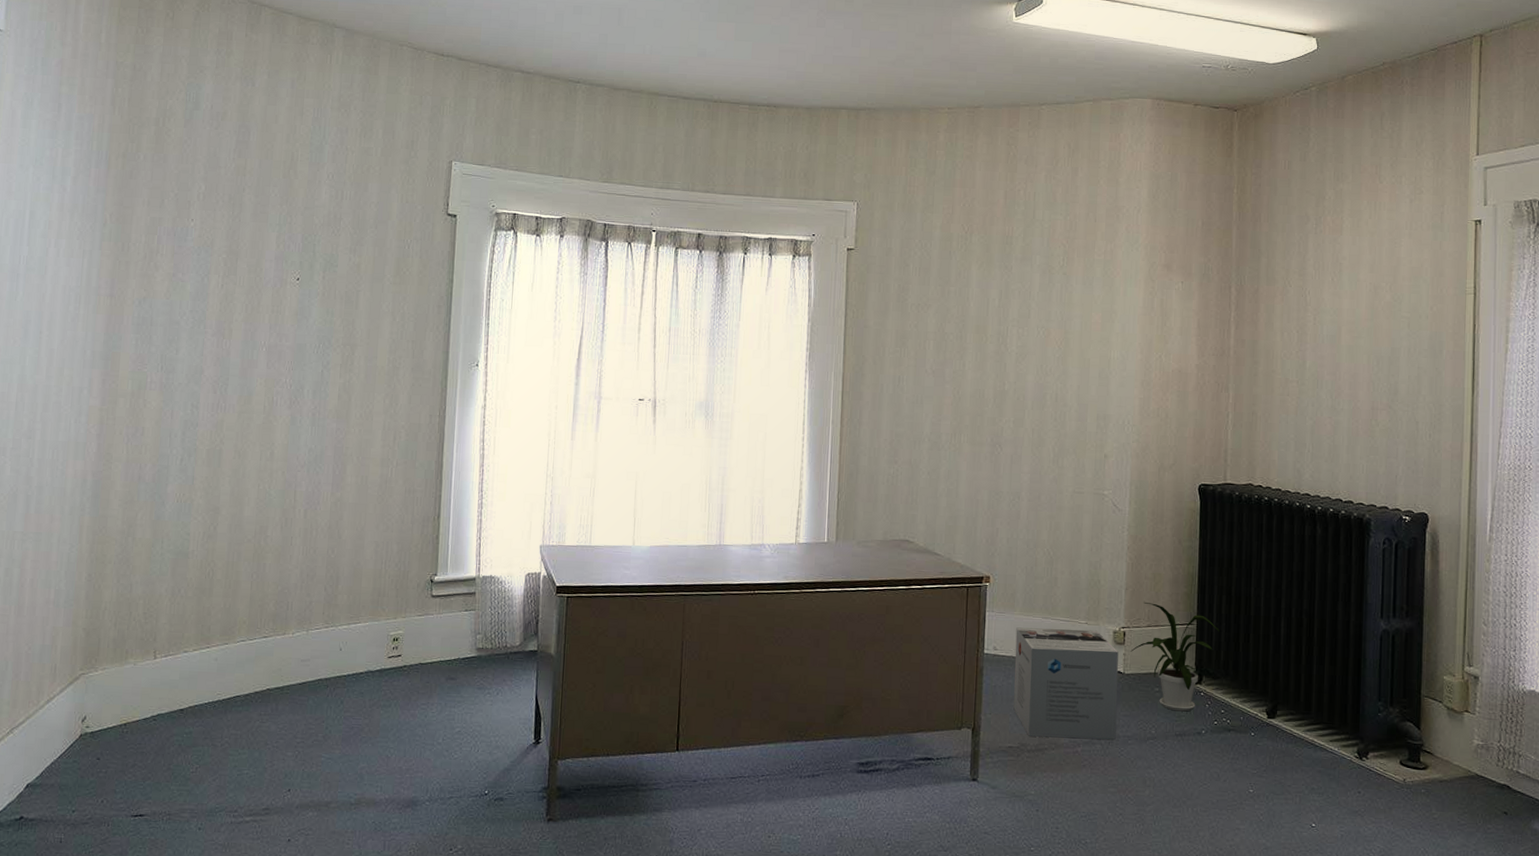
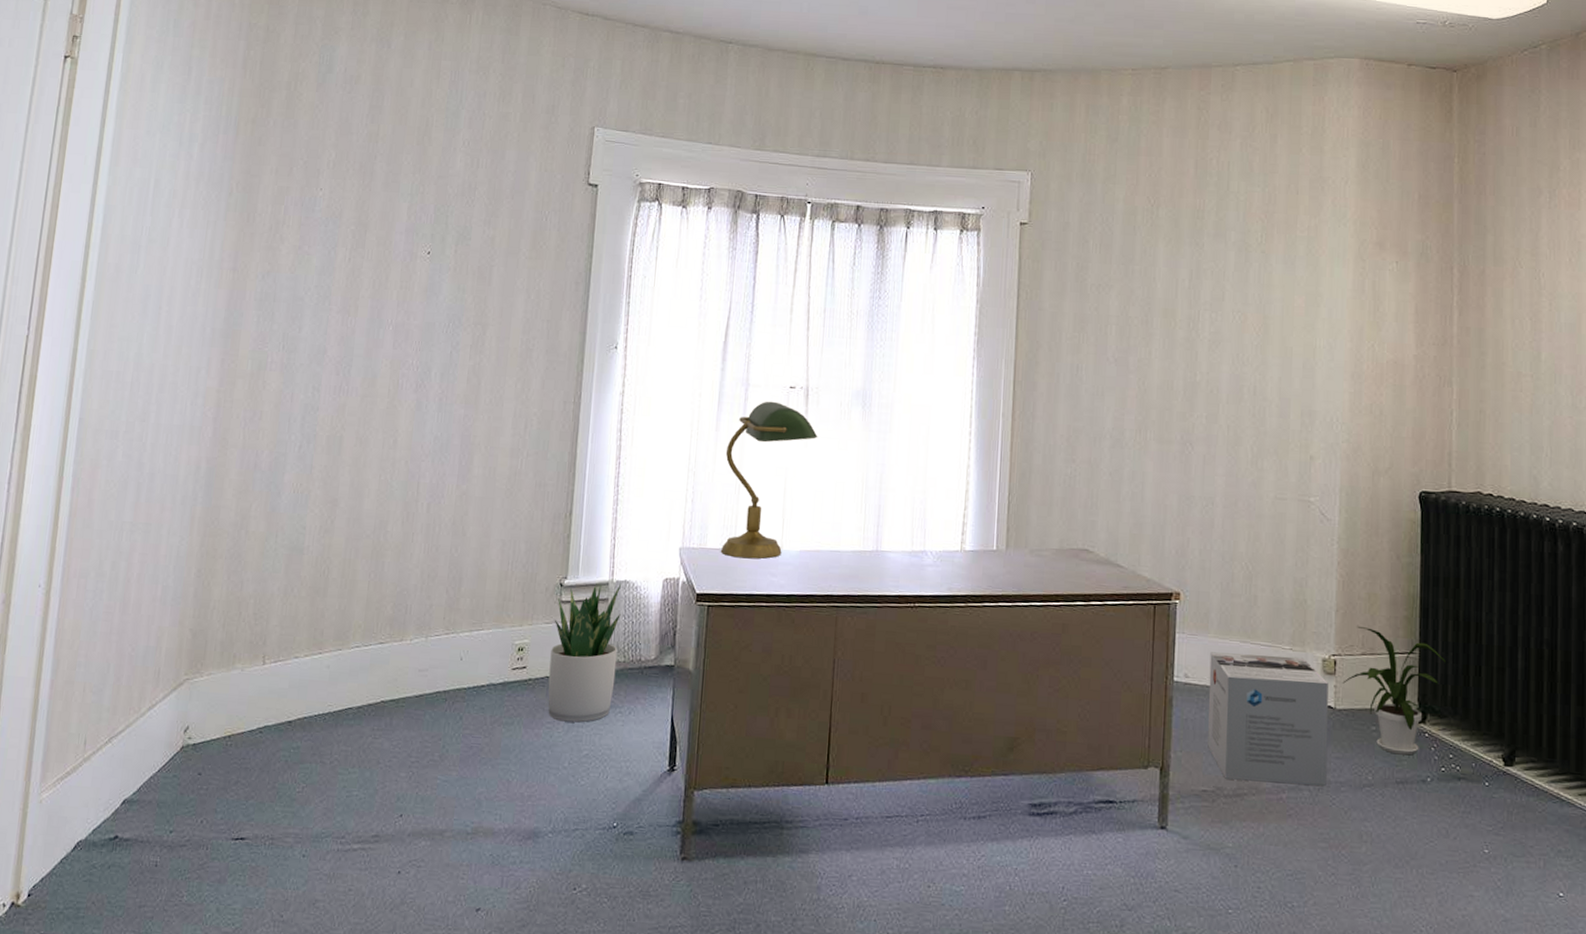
planter: none [422,578,488,703] -> present [548,583,622,723]
desk lamp: none [577,412,665,554] -> present [720,401,818,559]

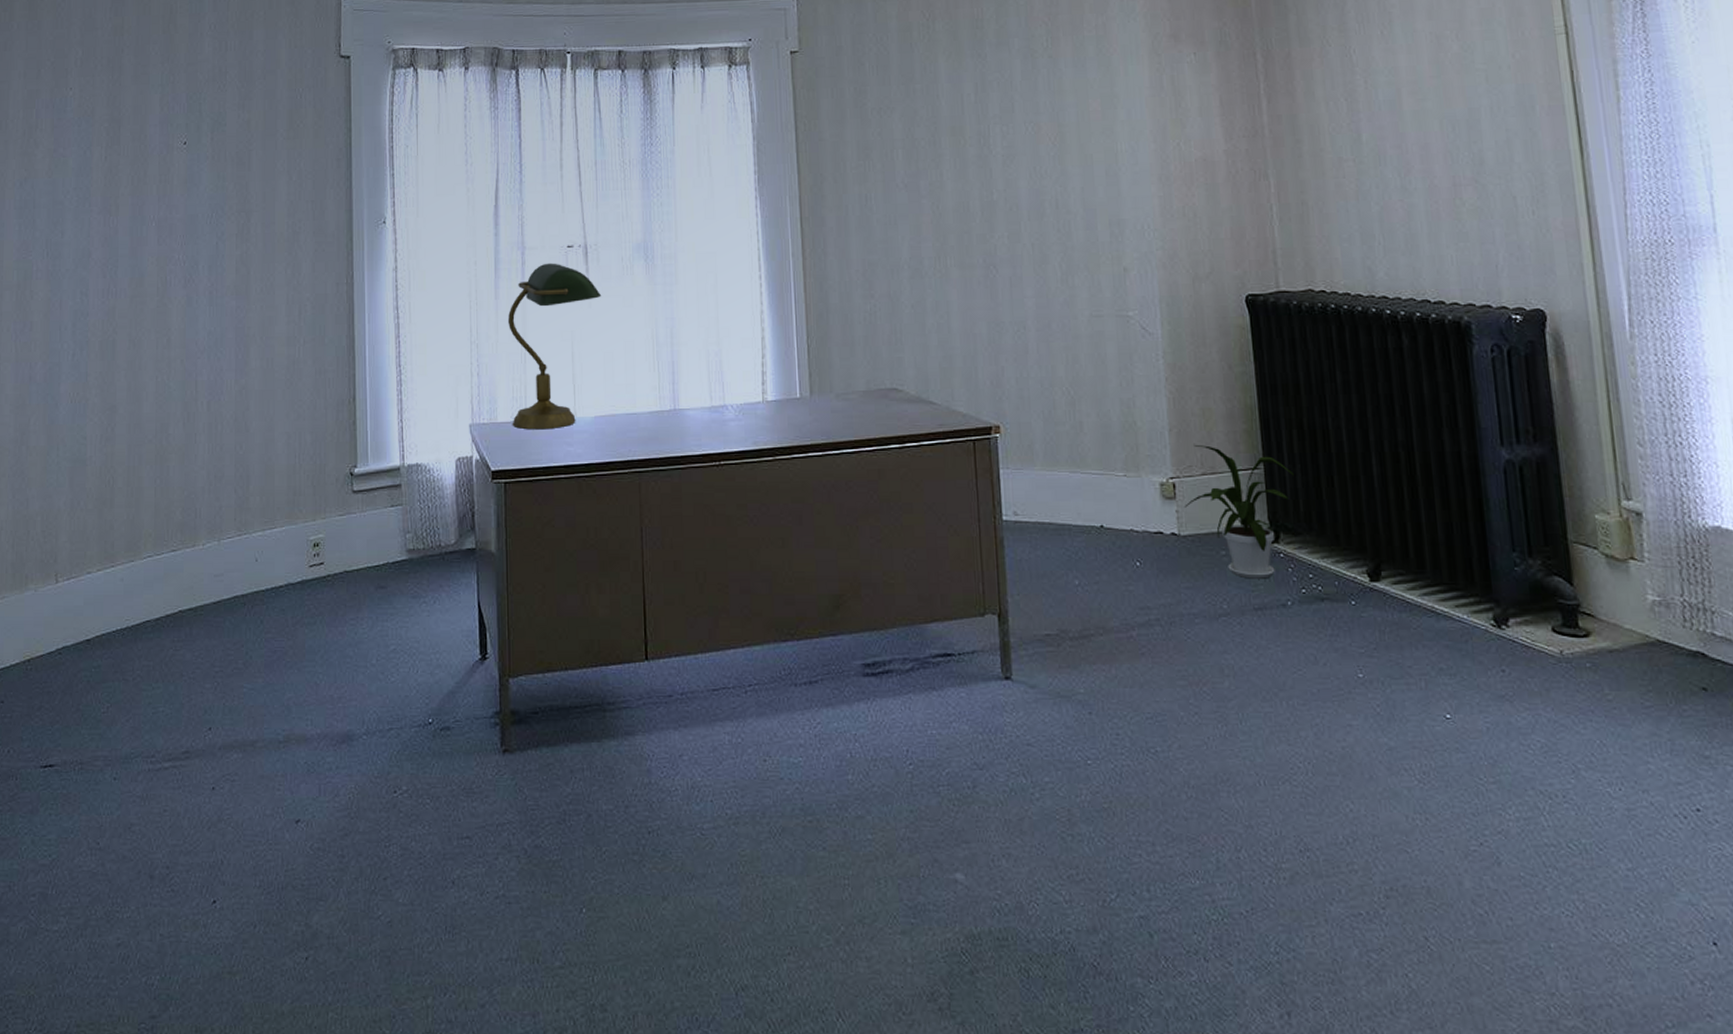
planter: present [548,583,622,723] -> none [347,467,416,617]
cardboard box: present [1208,652,1329,786] -> none [1038,483,1179,620]

